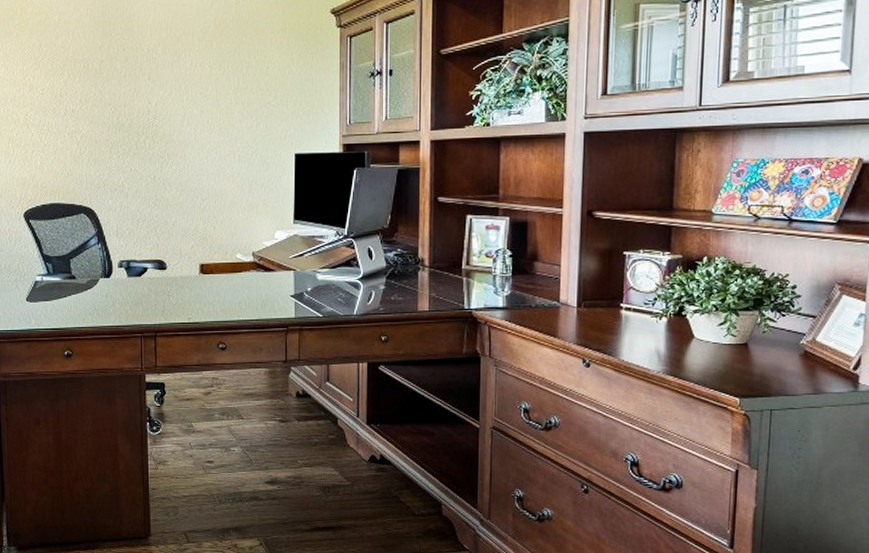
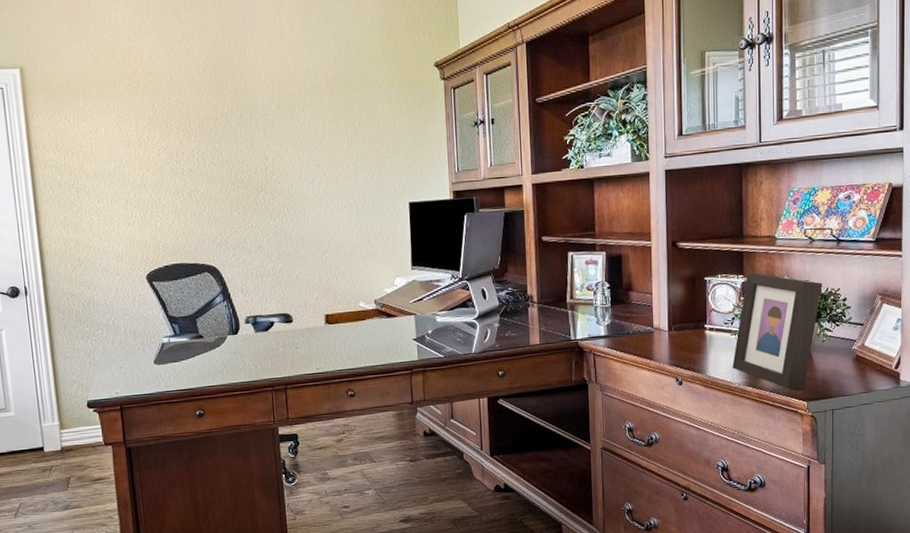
picture frame: none [650,249,767,384] -> present [732,272,823,390]

